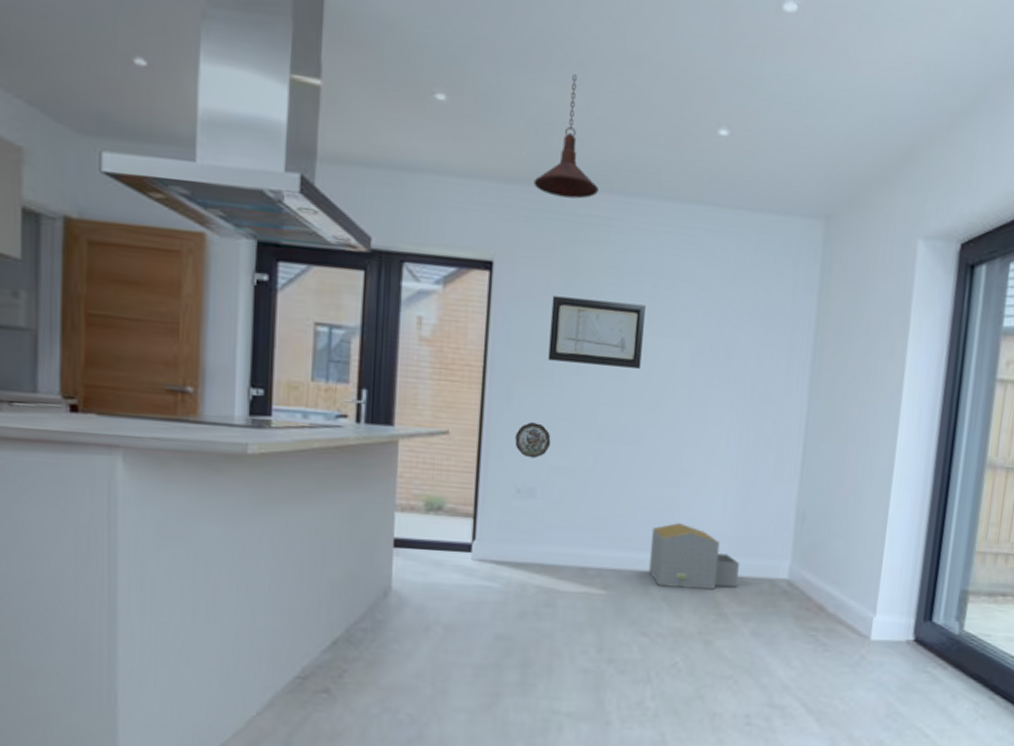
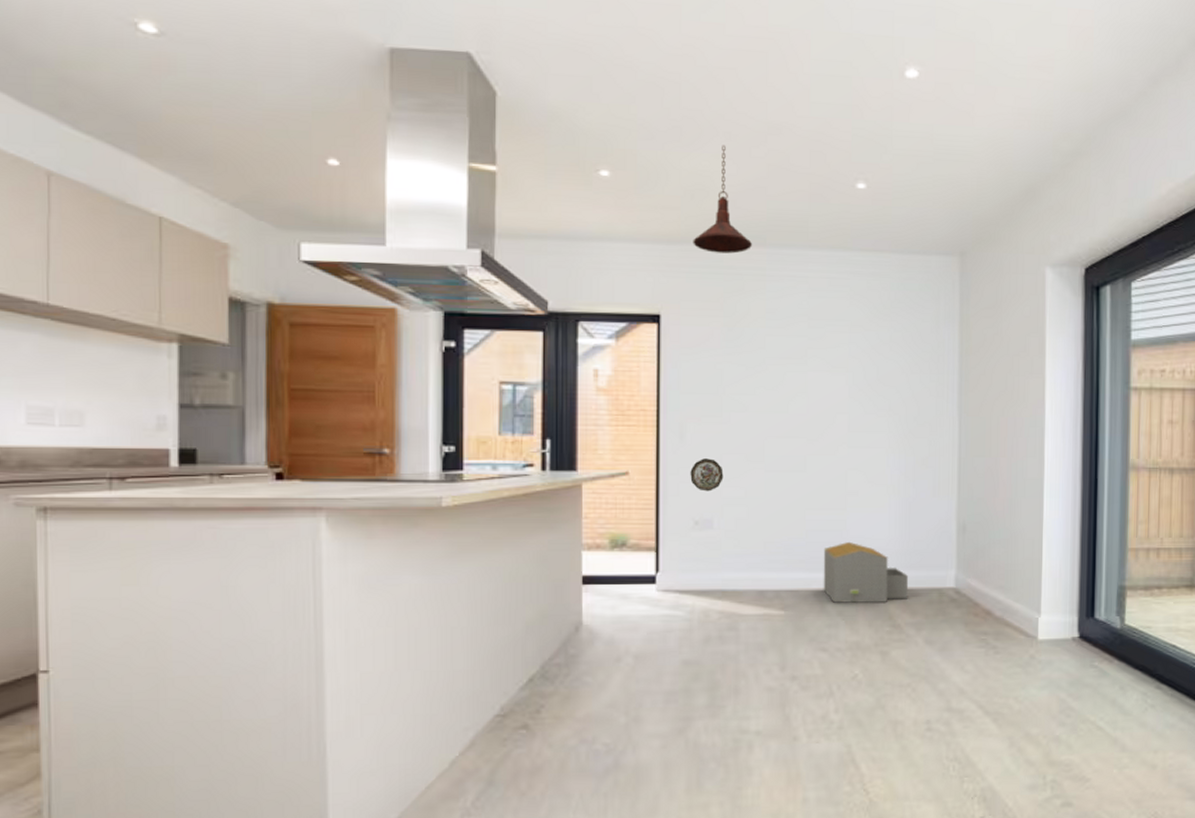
wall art: present [548,296,646,369] -> none [716,342,802,402]

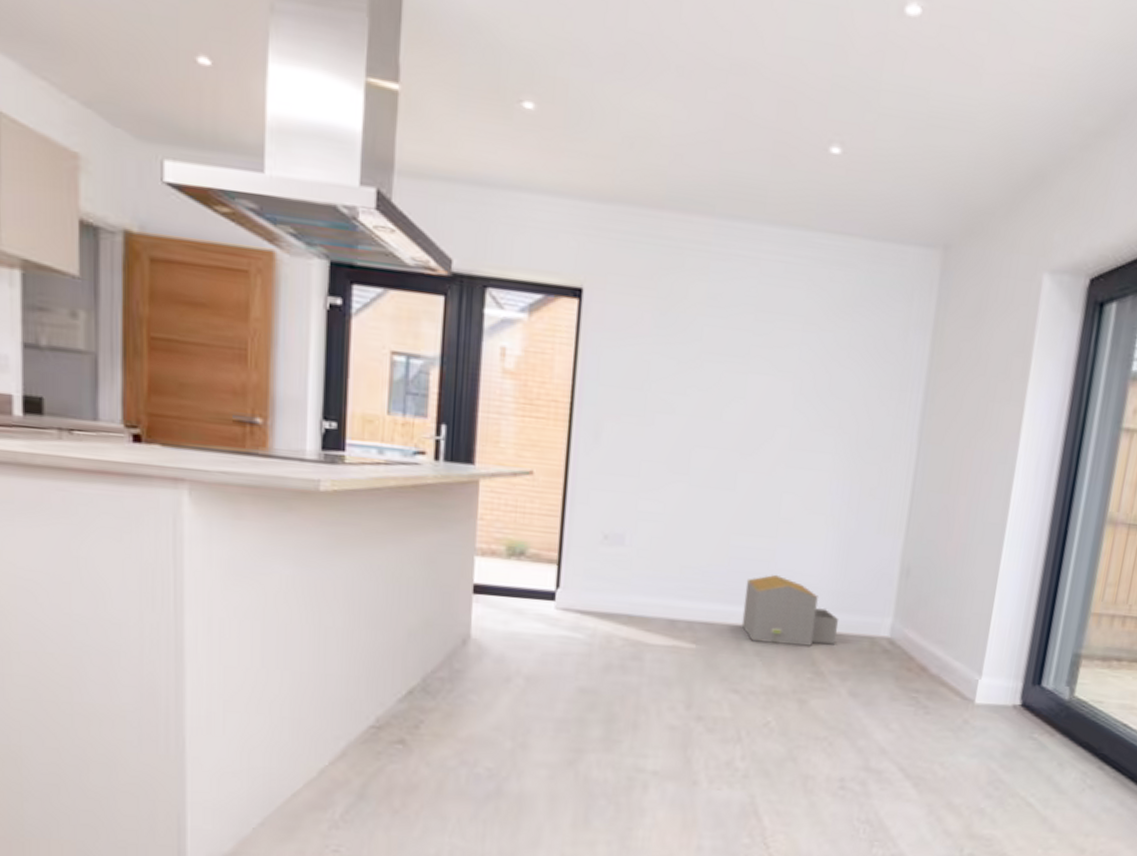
decorative plate: present [690,458,724,492] -> none [602,464,641,503]
pendant light: present [693,145,752,254] -> none [628,82,698,222]

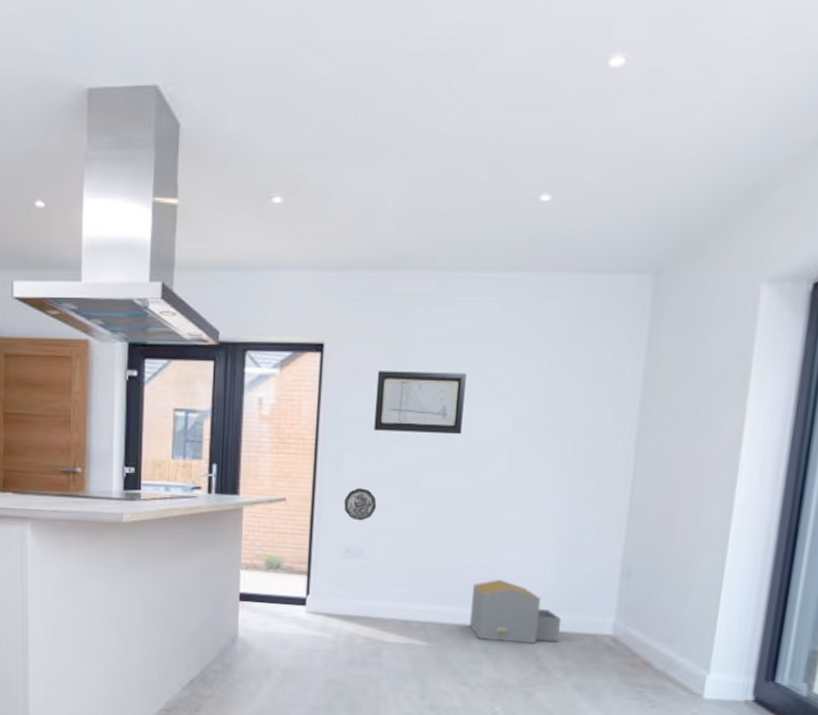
decorative plate: none [602,464,641,503] -> present [344,488,377,521]
wall art: none [640,327,746,409] -> present [374,371,466,434]

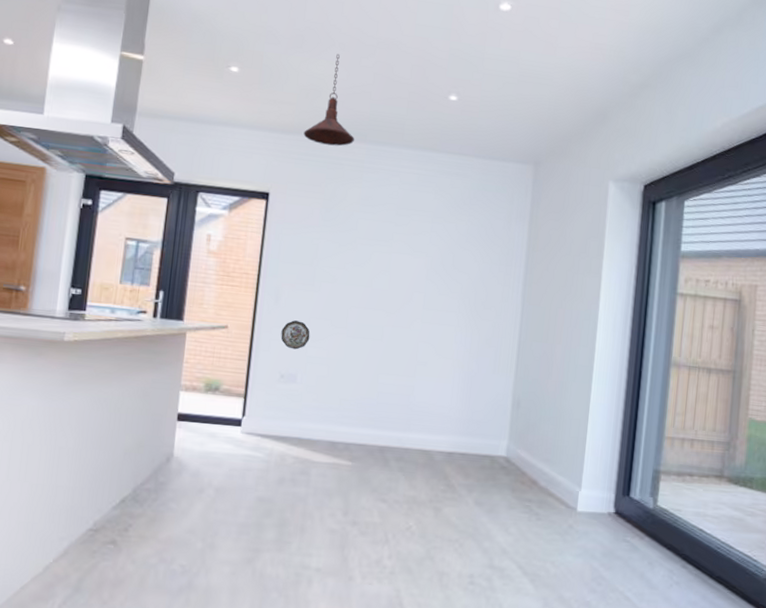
pendant light: none [360,162,421,279] -> present [303,54,354,146]
wall art: present [374,371,466,434] -> none [310,220,390,279]
architectural model: present [469,579,562,644] -> none [388,405,465,464]

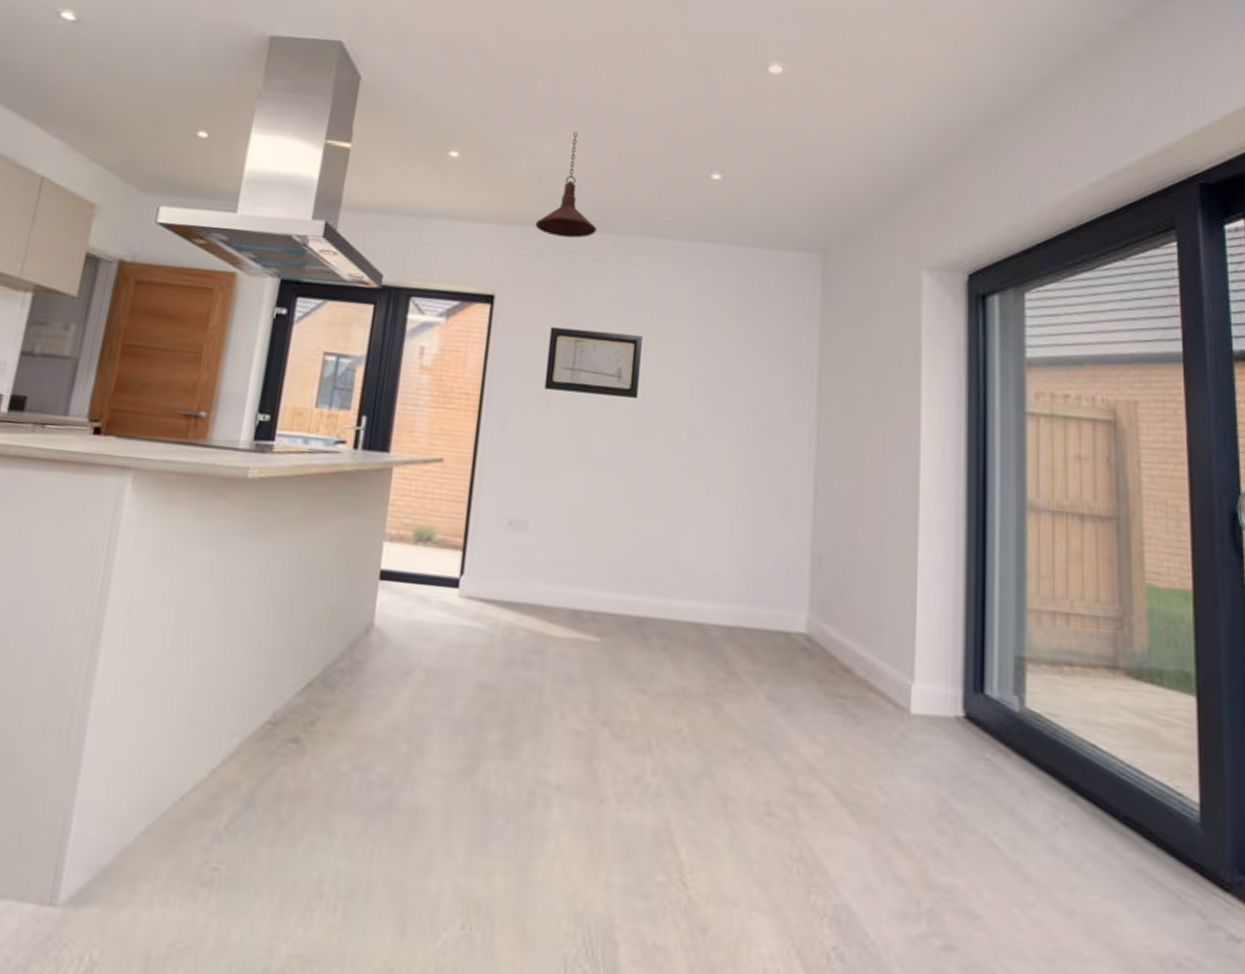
decorative plate: present [280,320,310,350] -> none [508,451,546,489]
wall art: none [310,220,390,279] -> present [544,327,642,398]

